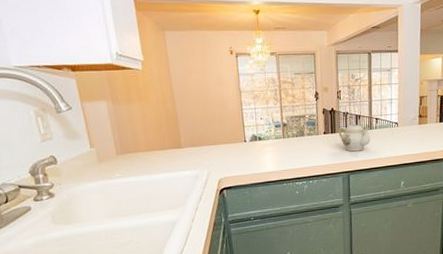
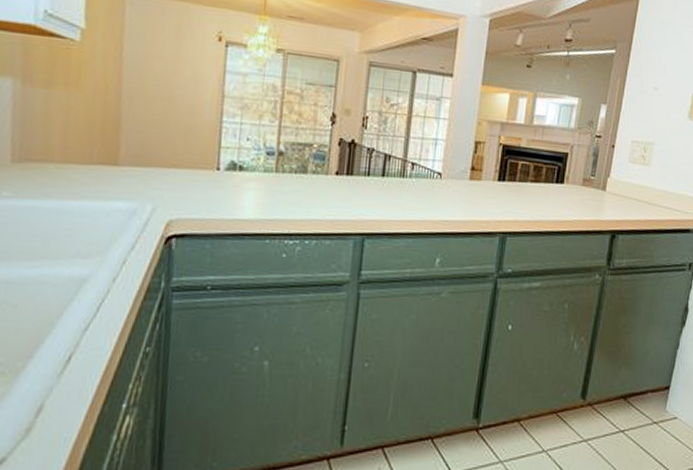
teapot: present [338,123,371,152] -> none [356,165,402,207]

